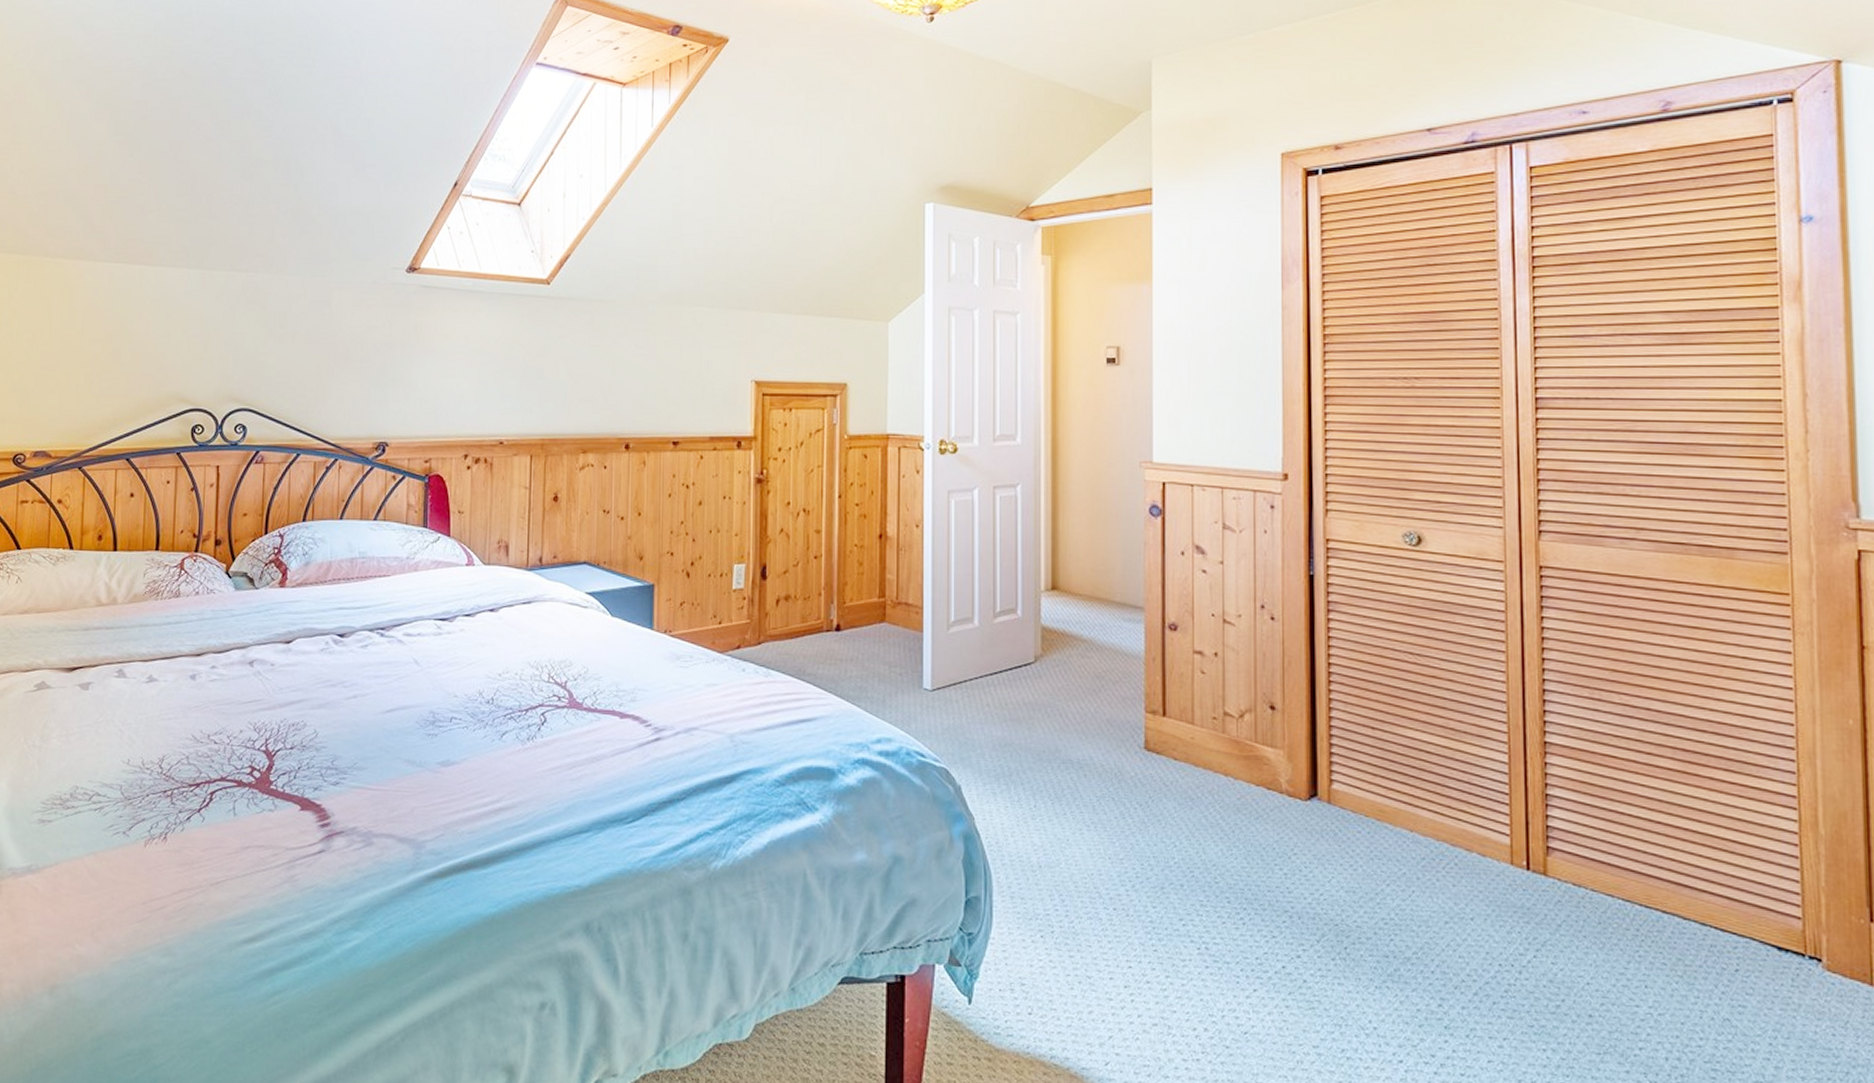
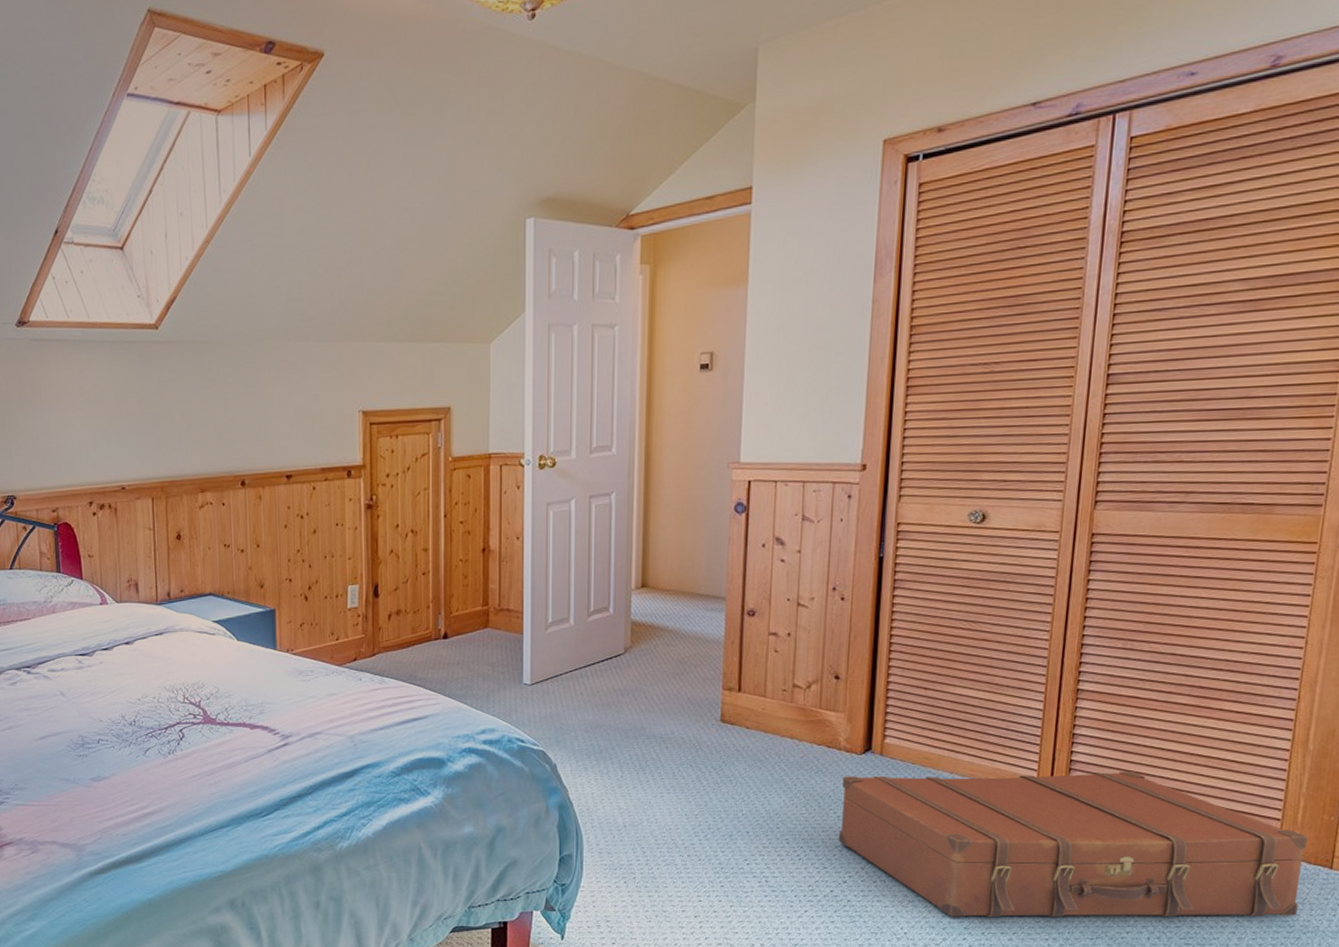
suitcase: none [1287,825,1840,1043] -> present [838,772,1308,918]

